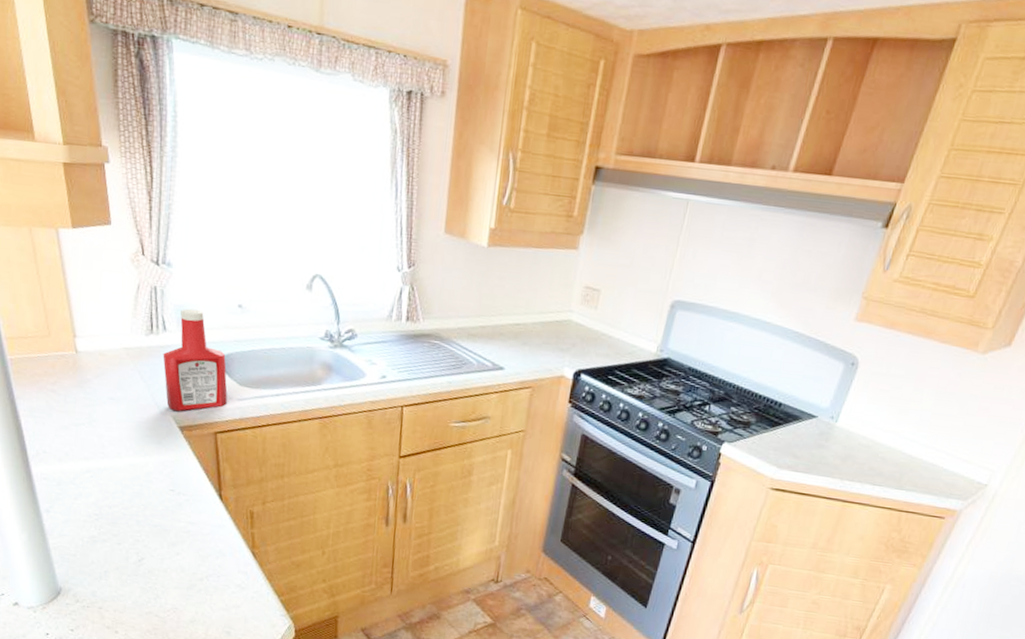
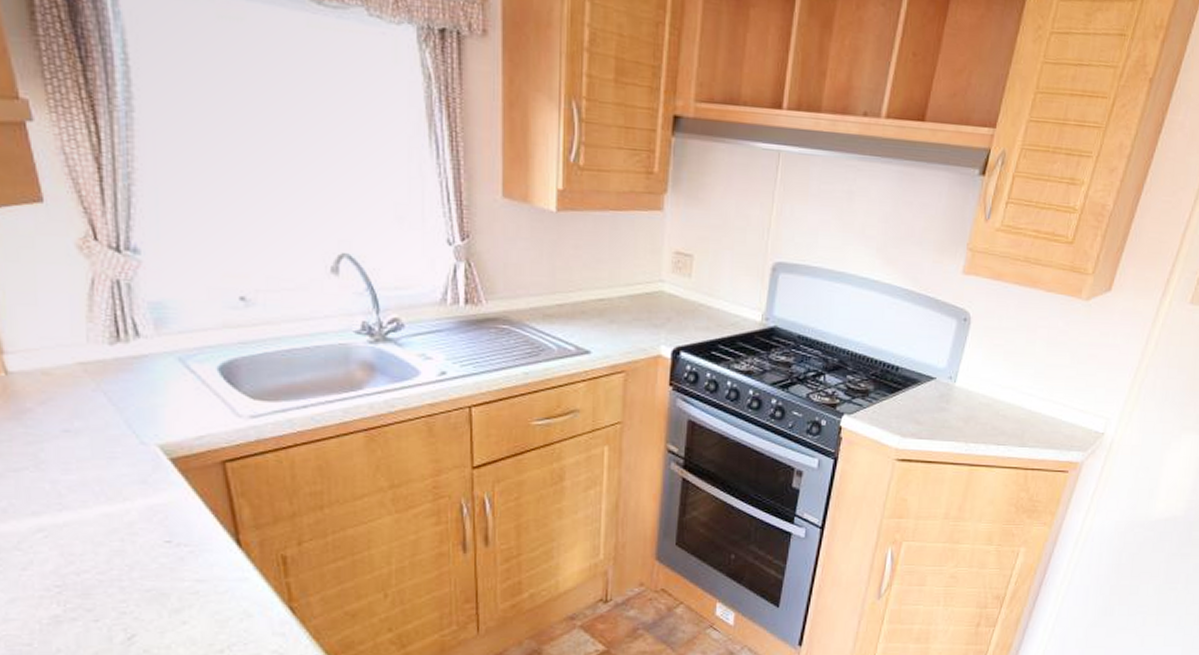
ketchup bottle: present [163,308,228,411] -> none [137,305,237,438]

